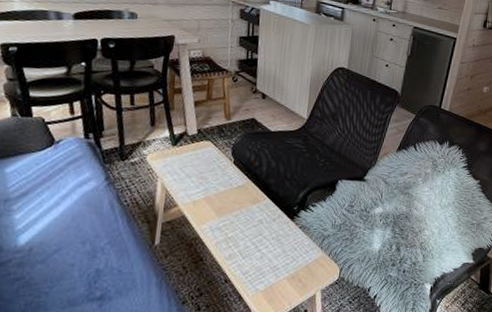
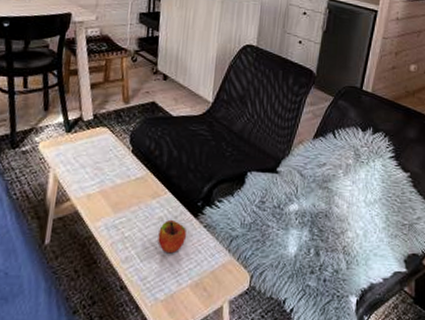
apple: none [258,222,284,251] -> present [158,219,186,254]

